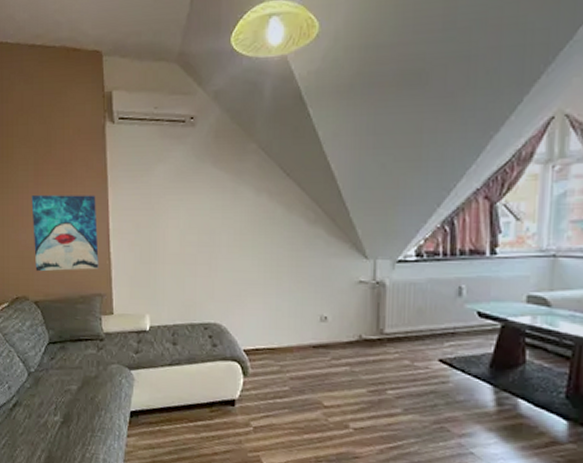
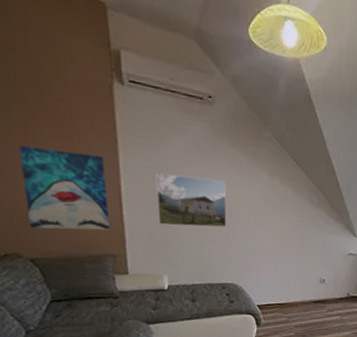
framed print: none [140,205,209,260] -> present [156,172,227,228]

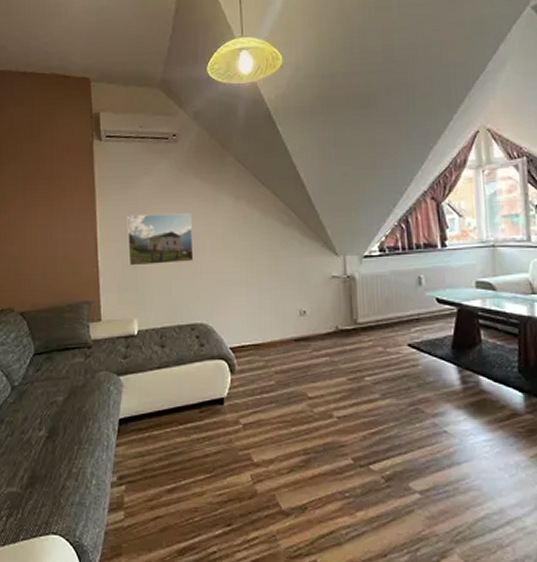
wall art: present [18,146,110,231] -> none [19,206,87,283]

